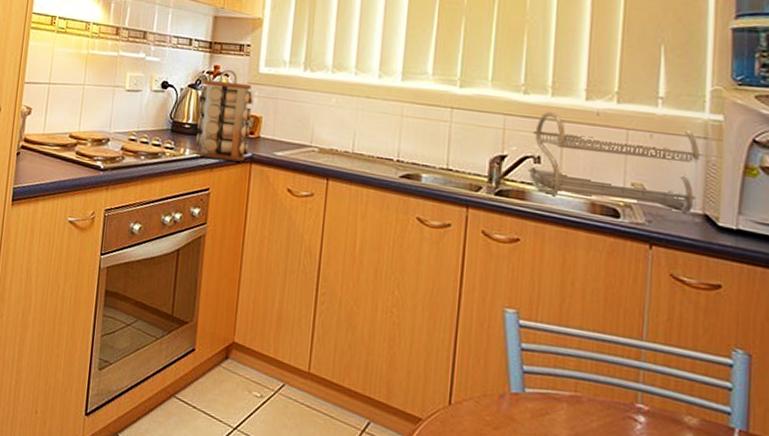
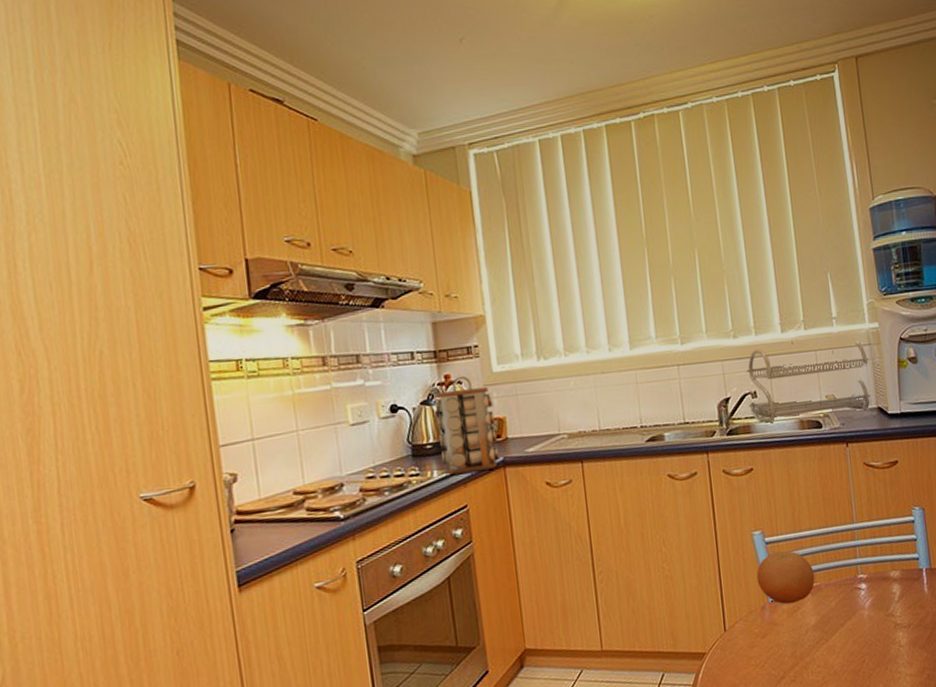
fruit: none [500,339,576,406] -> present [756,551,815,604]

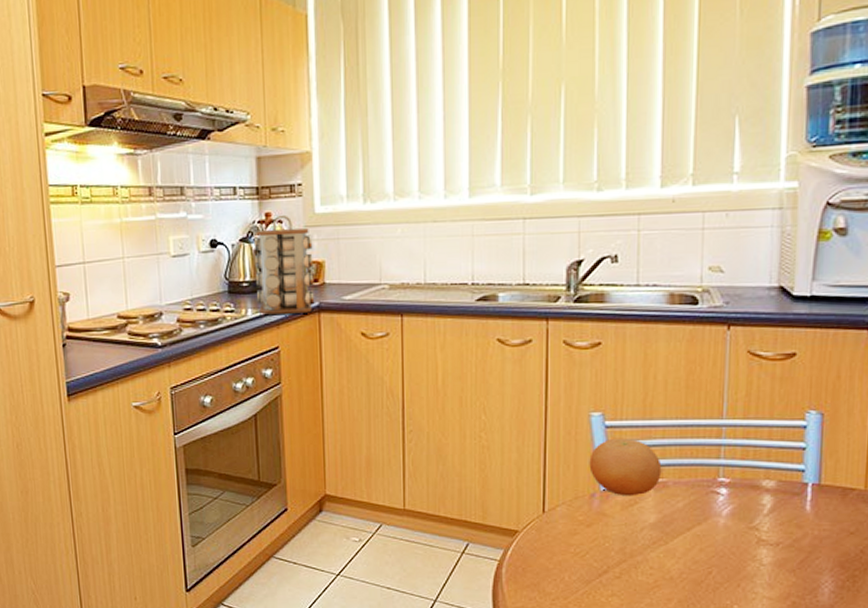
dish rack: present [747,339,871,423] -> none [605,200,778,293]

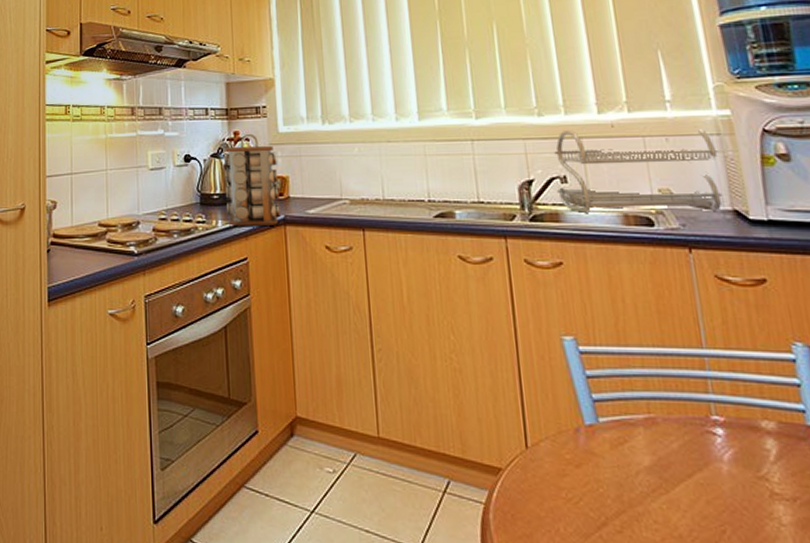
fruit: present [589,438,662,496] -> none [567,365,648,433]
dish rack: none [605,200,778,293] -> present [554,126,723,213]

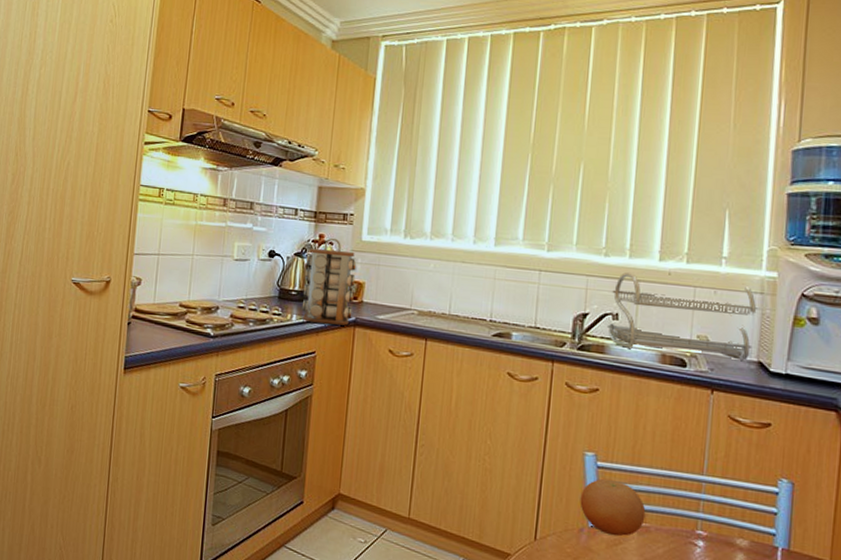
fruit: none [567,365,648,433] -> present [580,478,646,536]

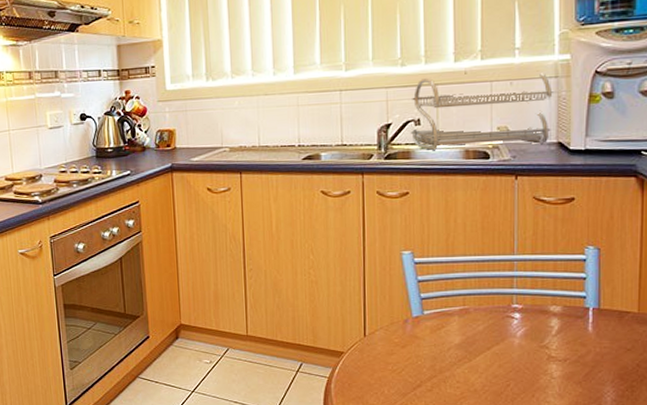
spice rack: present [301,237,357,326] -> none [116,92,168,175]
fruit: present [580,478,646,536] -> none [402,272,464,322]

